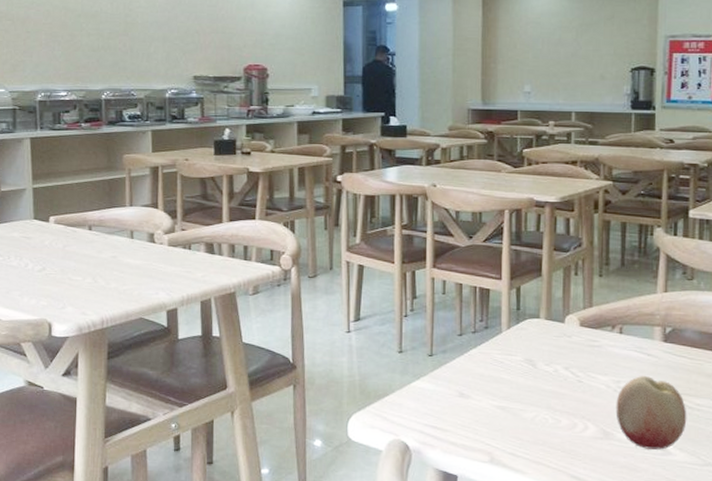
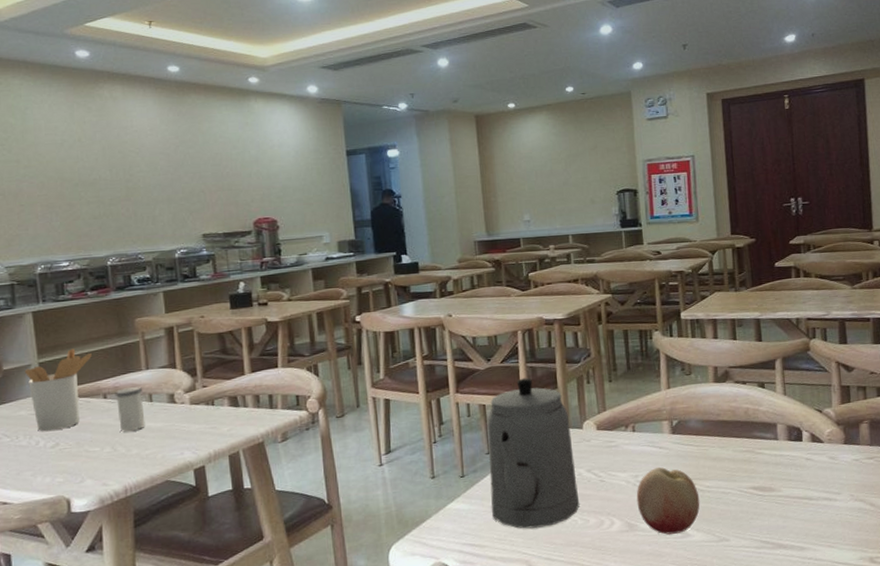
utensil holder: none [19,177,81,256] -> present [24,348,92,432]
salt shaker: none [99,222,125,266] -> present [115,387,145,432]
teapot: none [457,261,553,421] -> present [487,378,580,529]

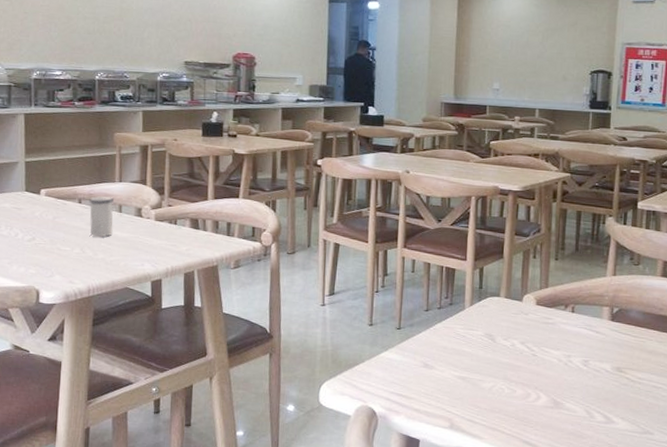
utensil holder: present [24,348,92,432] -> none [12,152,73,226]
teapot: present [487,378,580,529] -> none [422,243,511,390]
fruit: present [636,467,700,535] -> none [565,351,630,419]

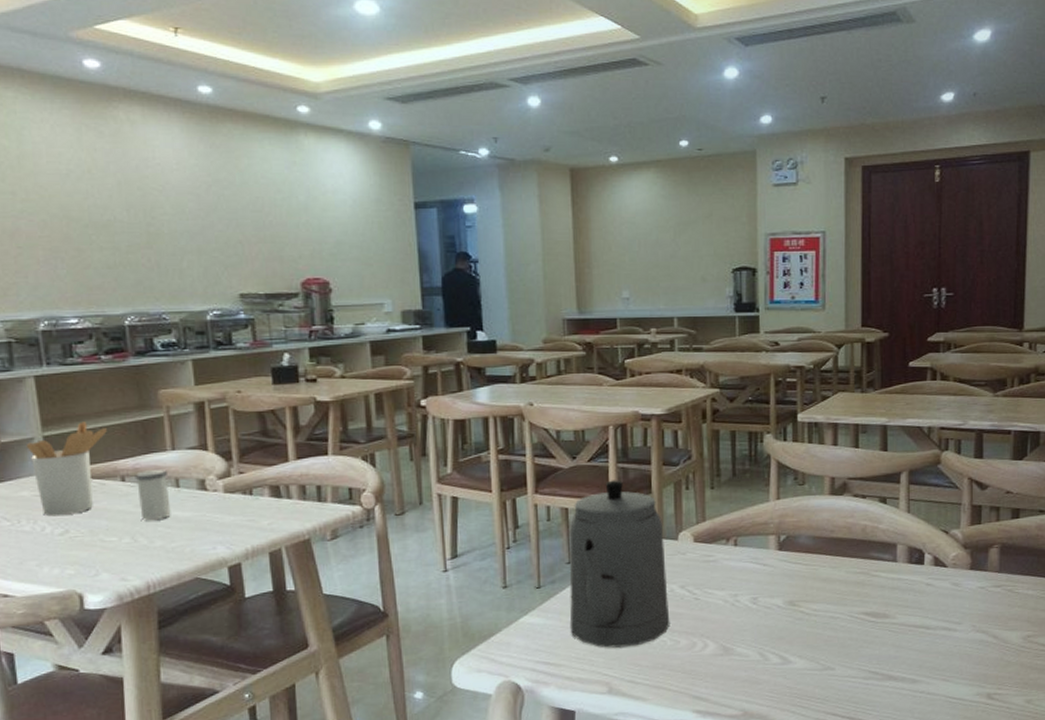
utensil holder: none [12,152,73,226] -> present [25,421,107,517]
teapot: none [422,243,511,390] -> present [569,480,670,648]

